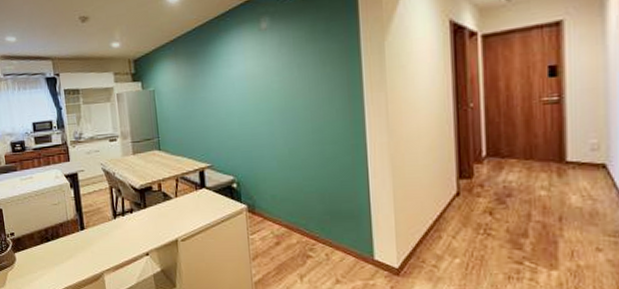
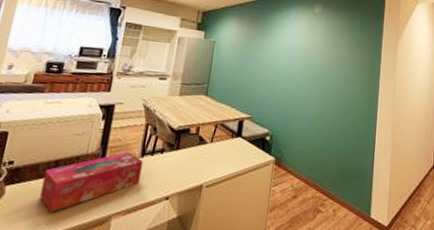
tissue box: none [39,215,119,272] -> present [39,151,144,212]

